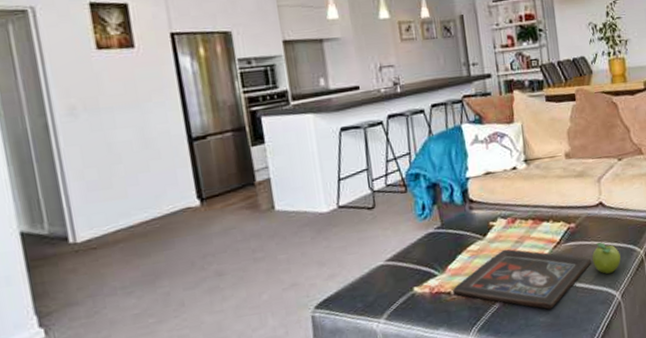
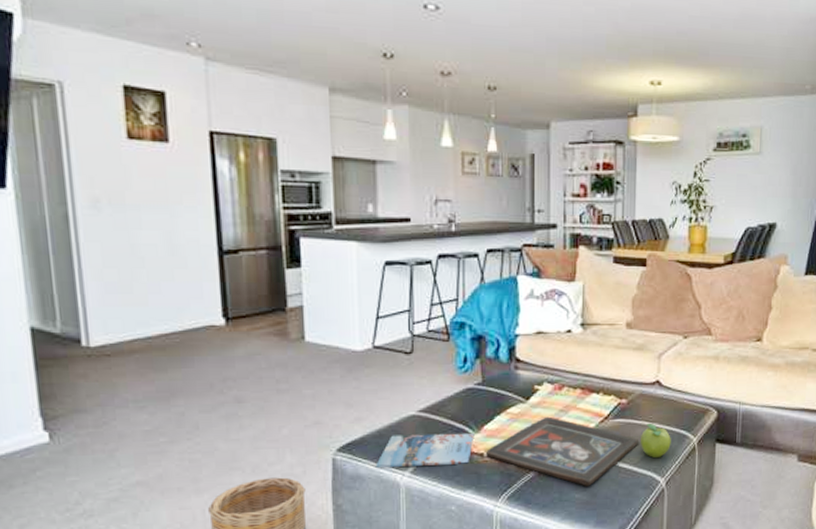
magazine: none [352,273,441,319] -> present [375,432,475,468]

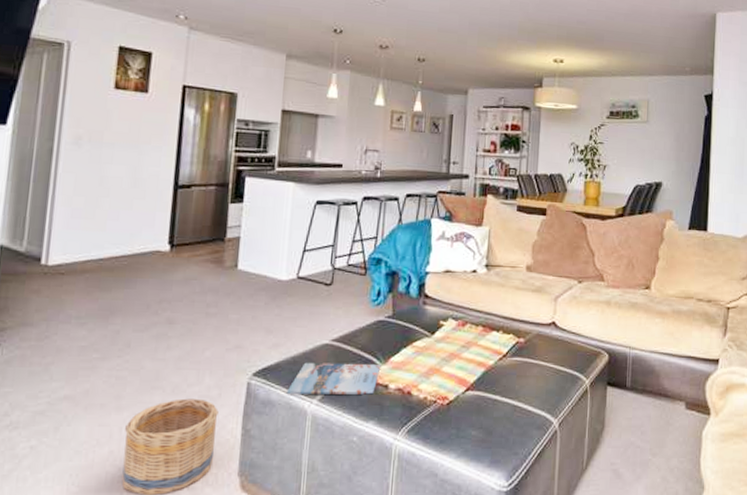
religious icon: present [485,416,640,486] -> none [389,351,535,424]
fruit: present [641,423,671,459] -> none [536,363,565,399]

